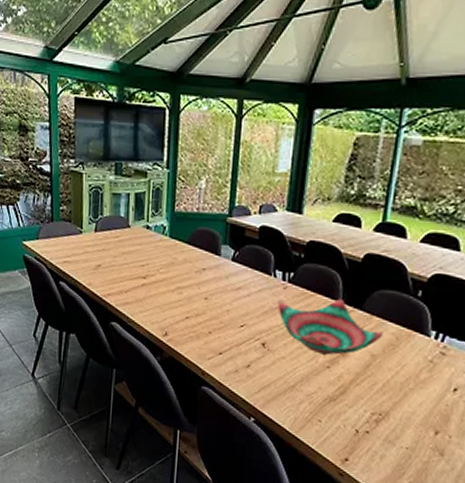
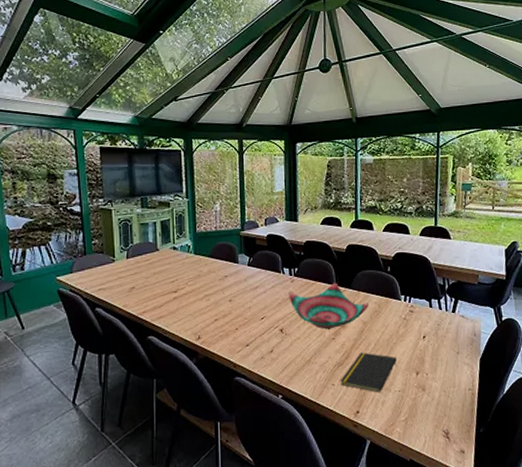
notepad: none [329,390,411,445] -> present [340,352,397,393]

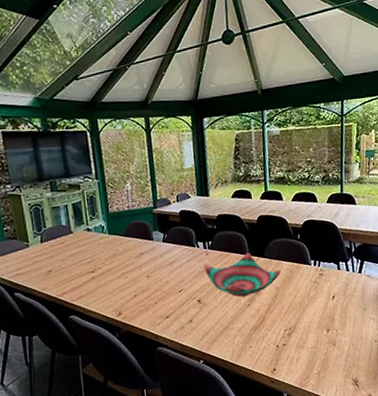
notepad: present [340,352,397,393] -> none [257,315,309,351]

